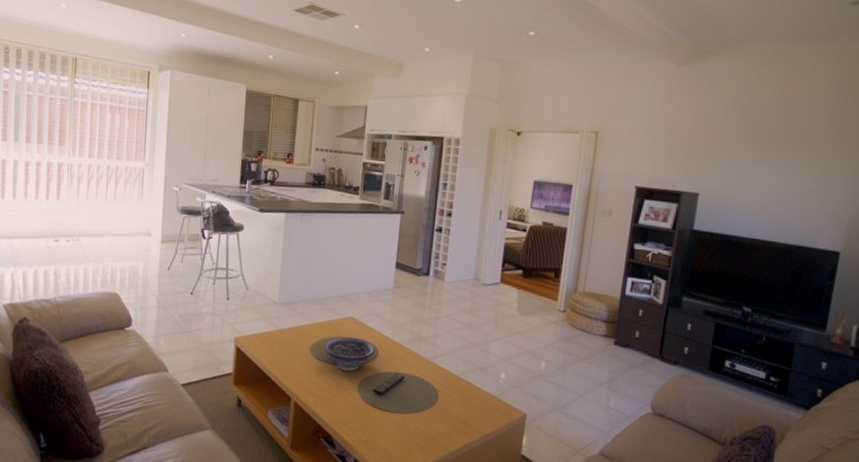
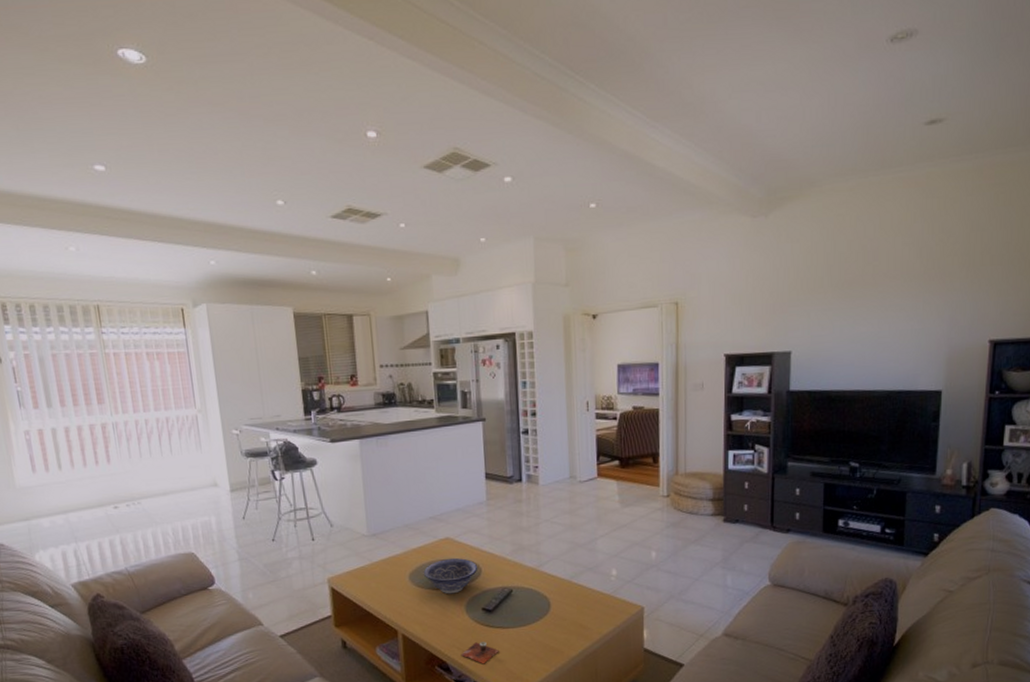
cup: none [346,421,383,444] -> present [461,642,499,664]

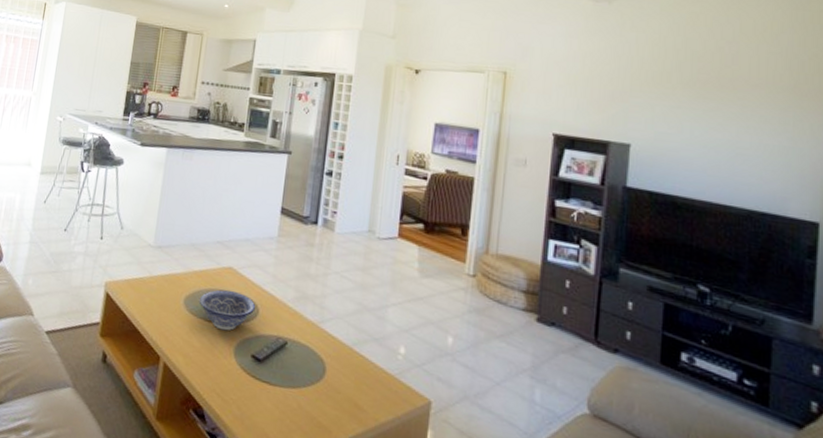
cup: present [461,642,499,664] -> none [219,393,261,422]

